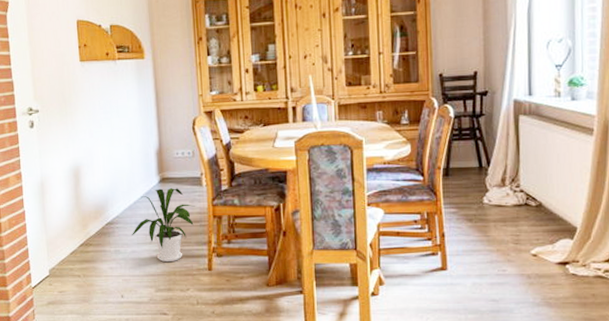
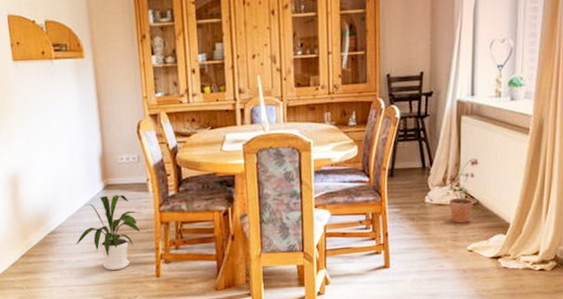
potted plant: none [507,159,540,226] -> present [448,159,479,223]

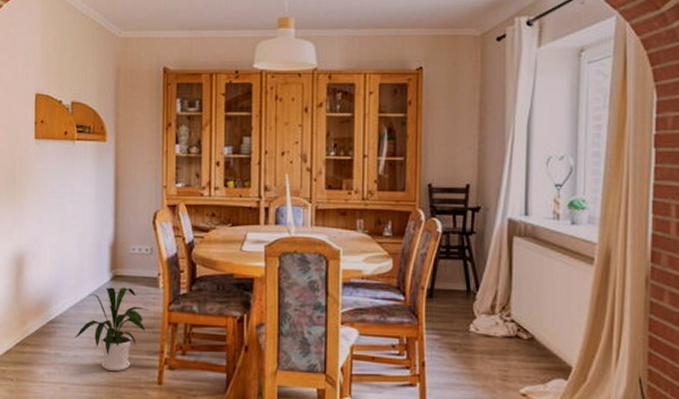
potted plant: present [448,159,479,223] -> none [497,286,534,361]

